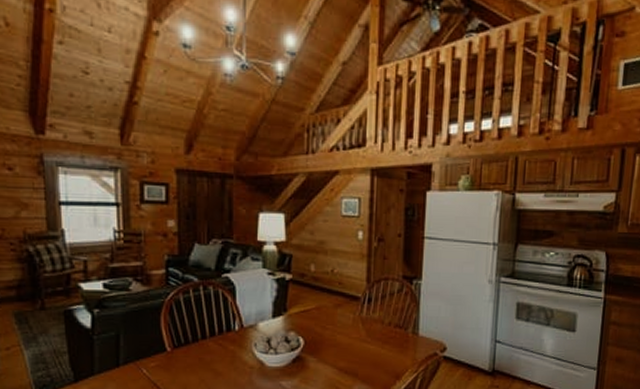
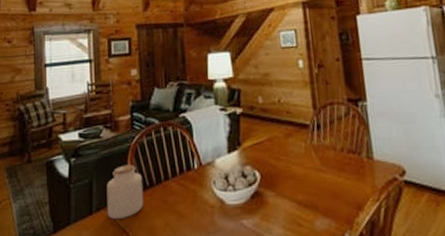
jar: none [136,321,178,374] -> present [106,164,144,220]

